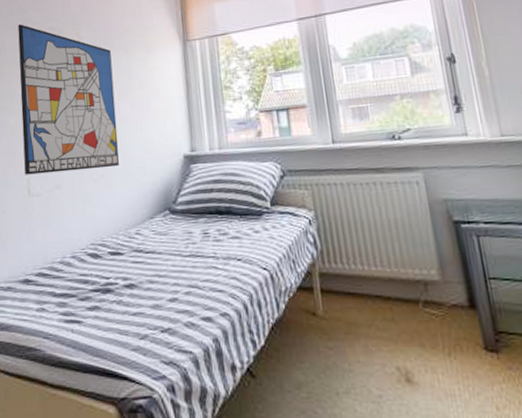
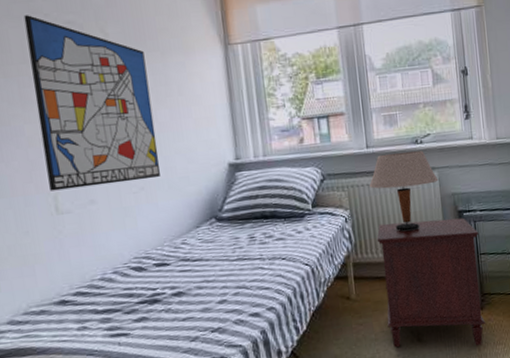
table lamp: none [337,148,425,241] -> present [369,151,439,232]
nightstand: none [347,229,505,403] -> present [376,217,486,348]

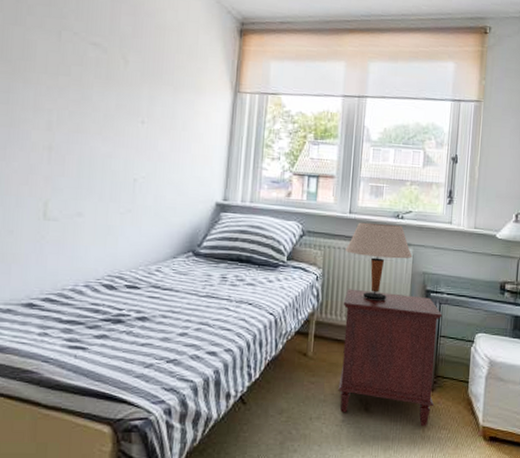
wall art: present [23,15,160,191] -> none [43,30,158,203]

